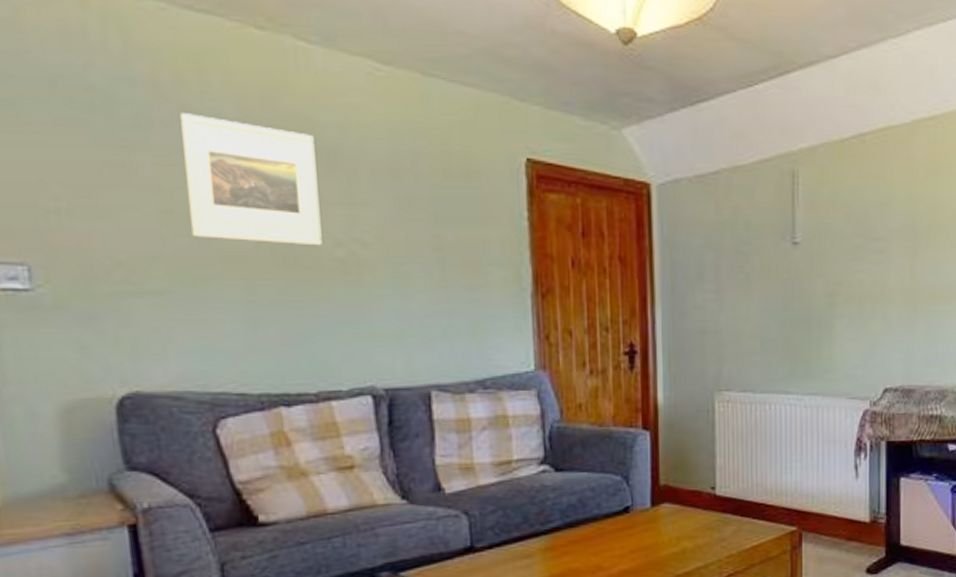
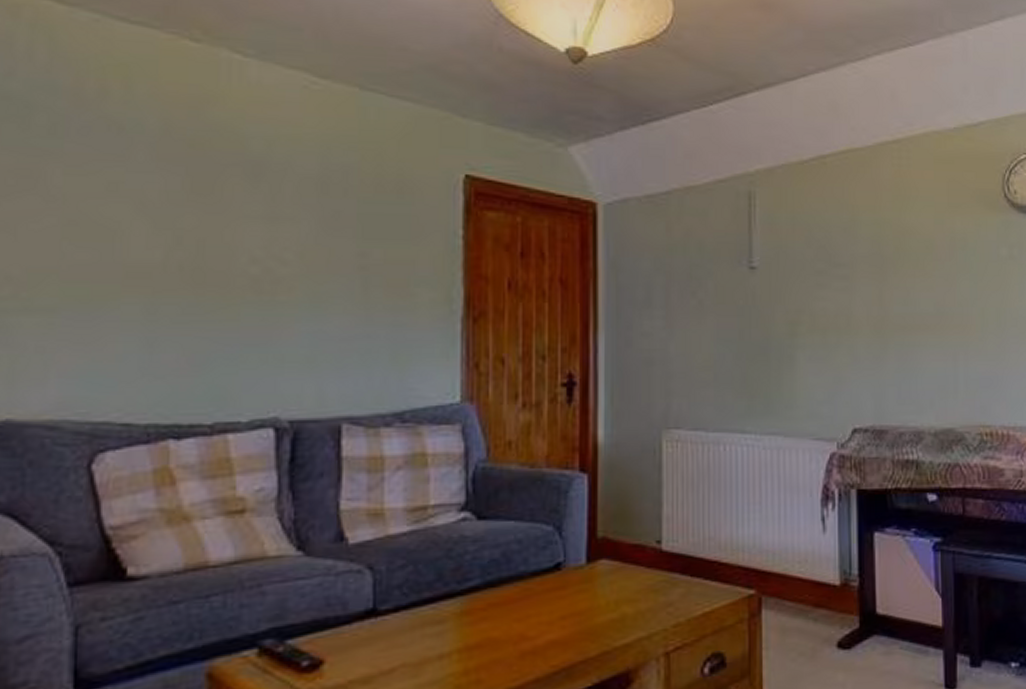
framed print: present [180,113,322,246] -> none [95,122,239,262]

